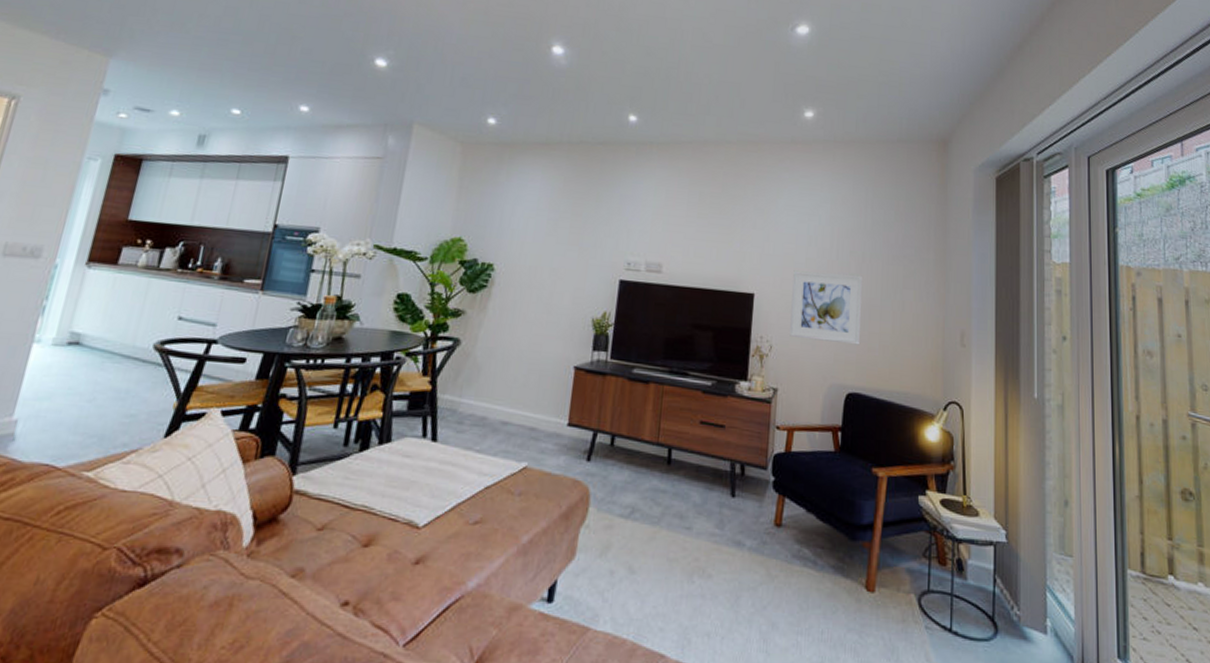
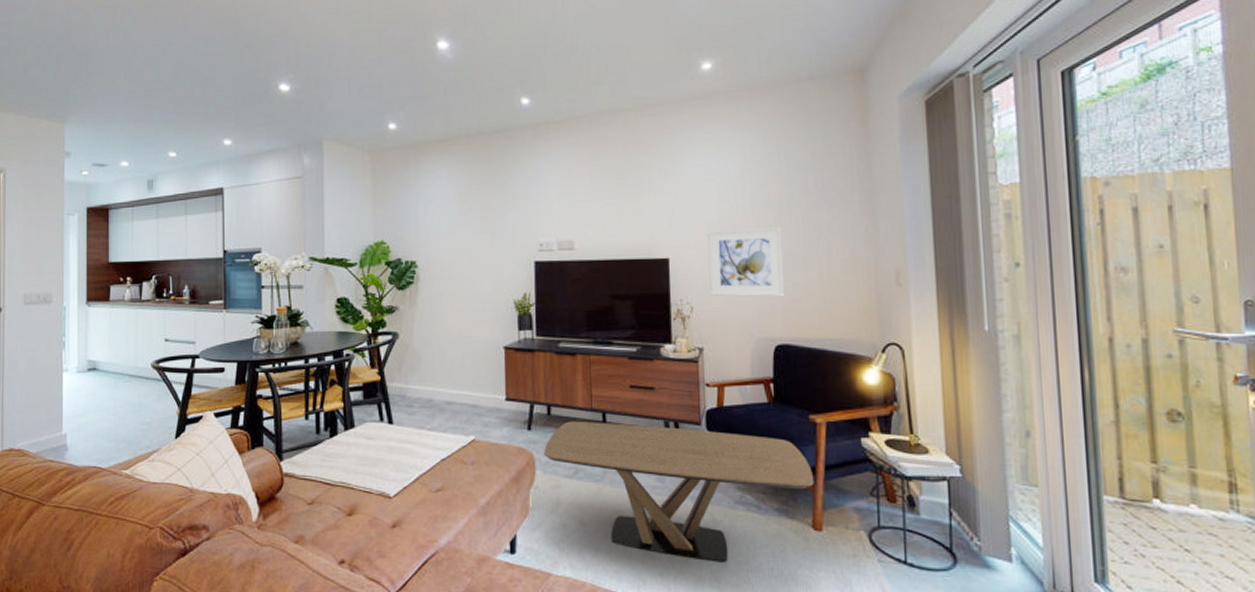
coffee table: none [600,454,871,623] -> present [544,421,814,563]

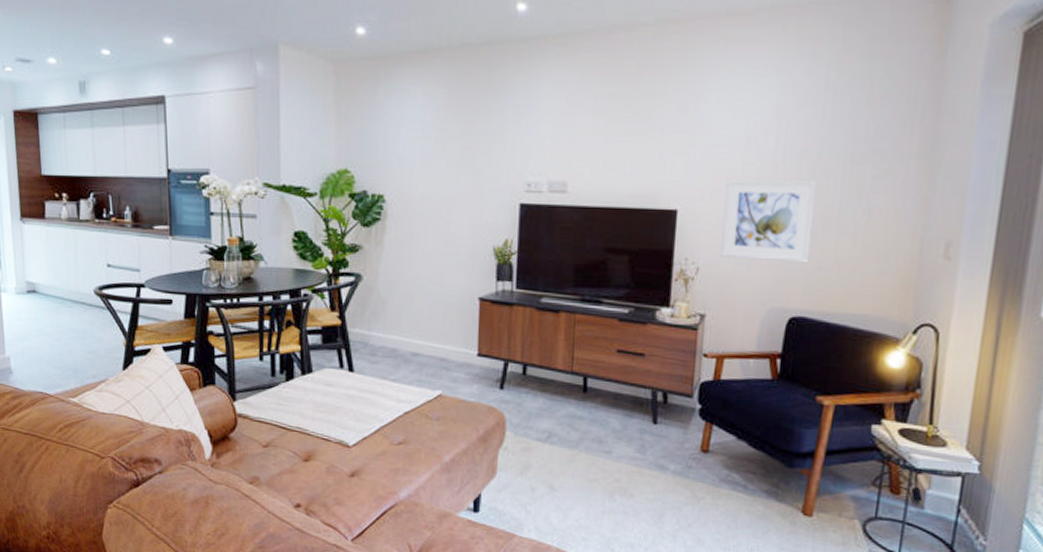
coffee table: present [544,421,814,563] -> none [516,382,812,539]

